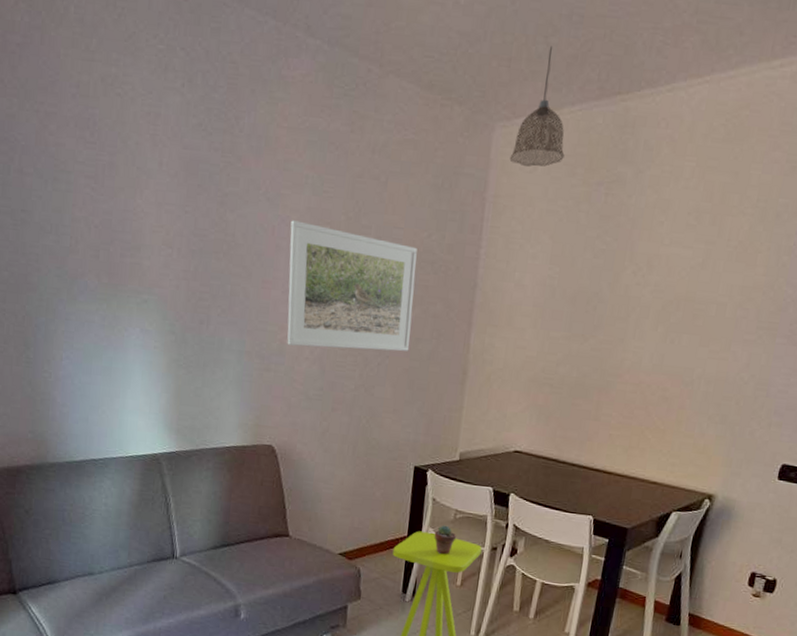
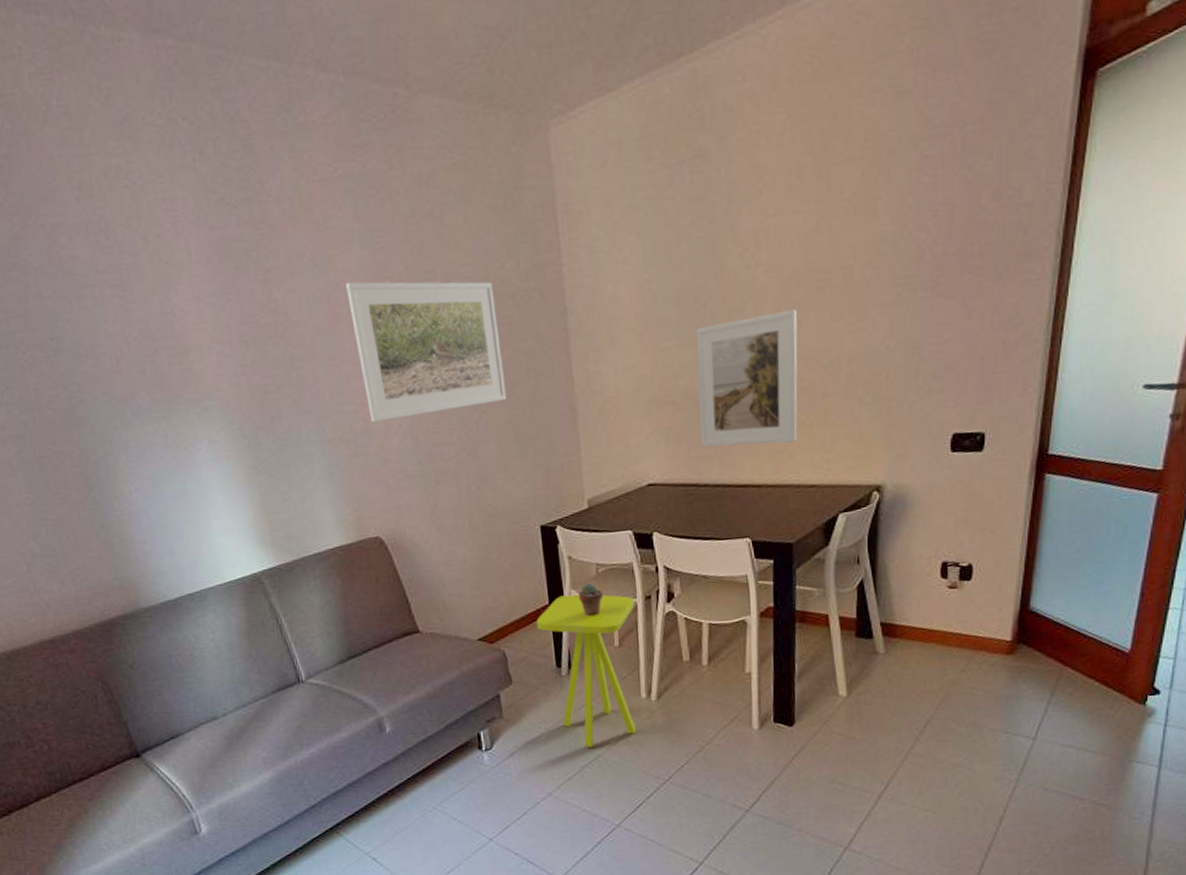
pendant lamp: present [509,45,565,167] -> none [573,17,635,163]
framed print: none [567,326,672,442] -> present [696,309,798,447]

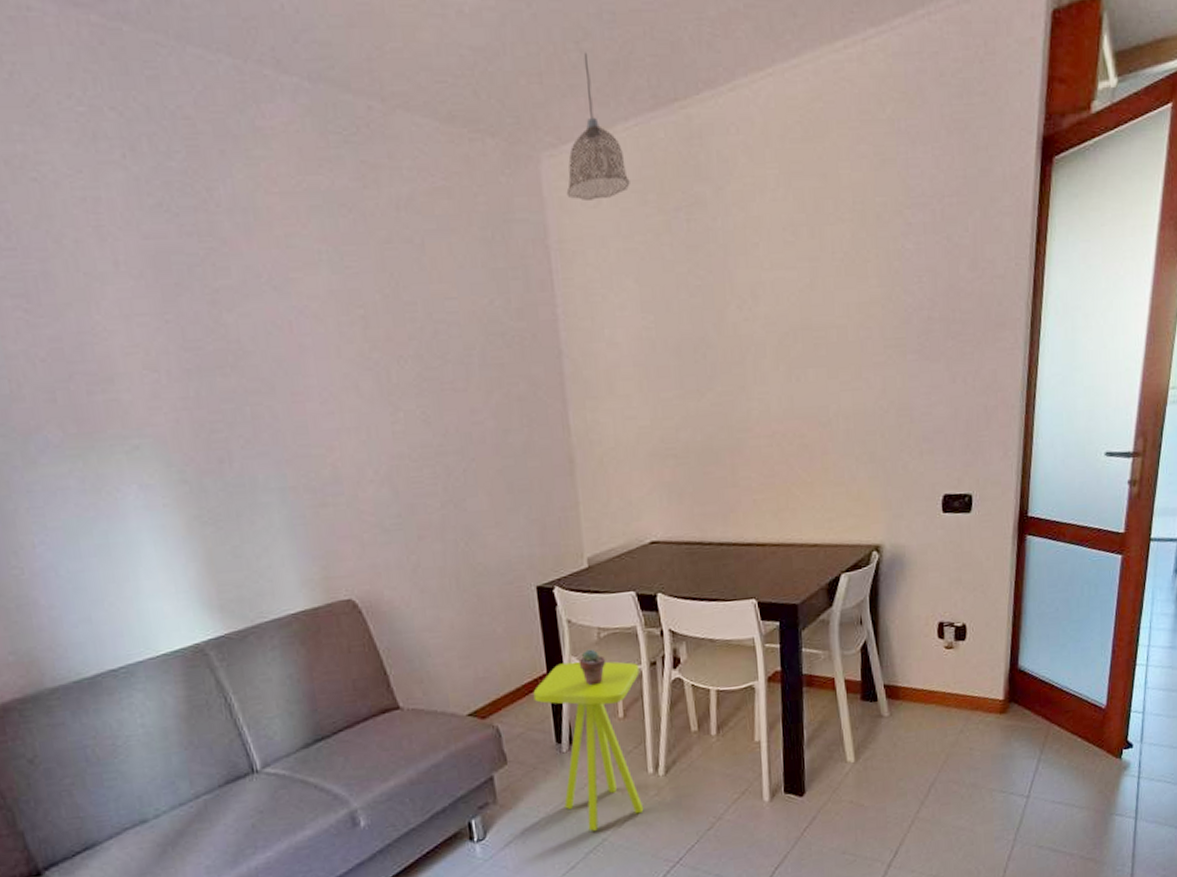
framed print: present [346,281,507,422] -> none [311,309,498,468]
pendant lamp: none [573,17,635,163] -> present [566,52,630,200]
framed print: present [696,309,798,447] -> none [696,365,800,504]

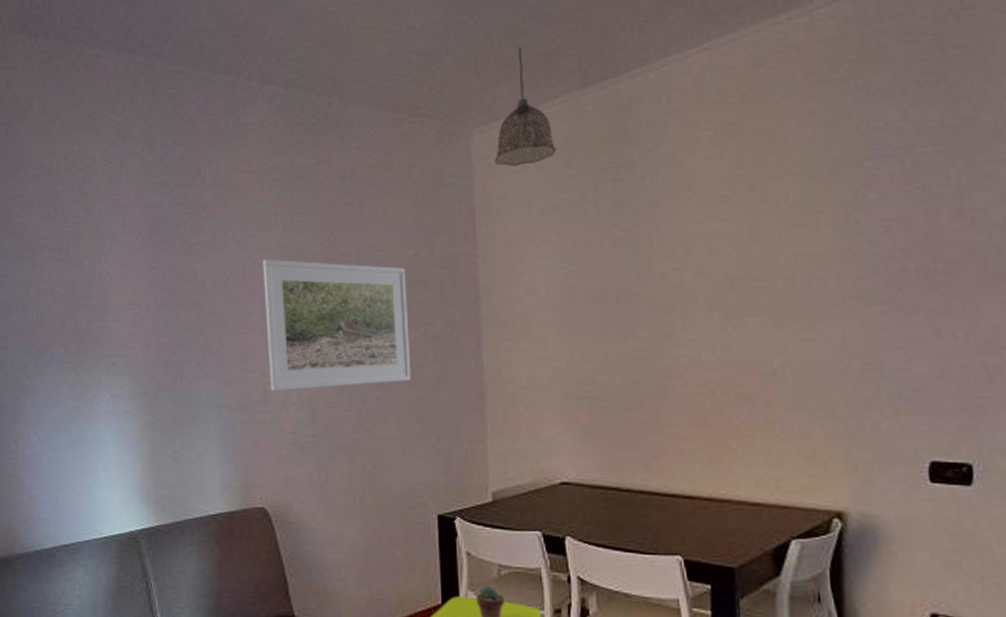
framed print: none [311,309,498,468] -> present [263,259,412,391]

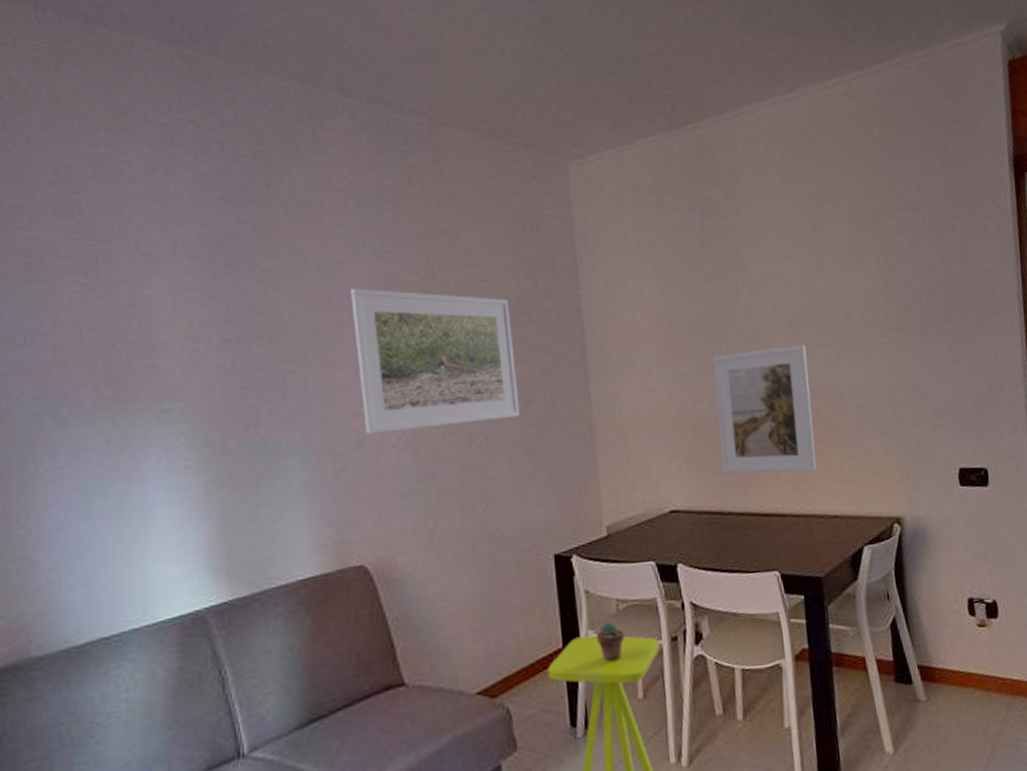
pendant lamp: present [494,47,556,166] -> none [591,85,649,200]
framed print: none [618,314,737,453] -> present [712,344,817,474]

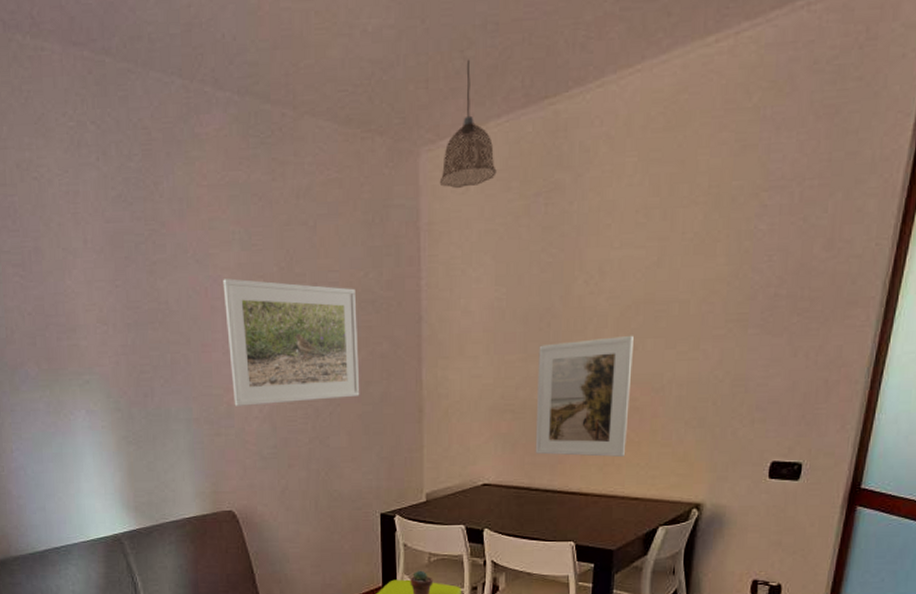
pendant lamp: none [591,85,649,200] -> present [439,59,497,188]

